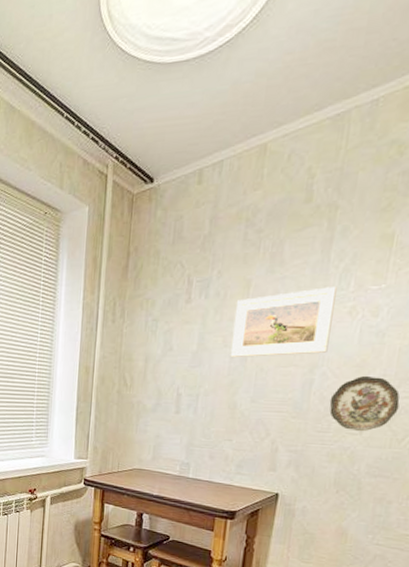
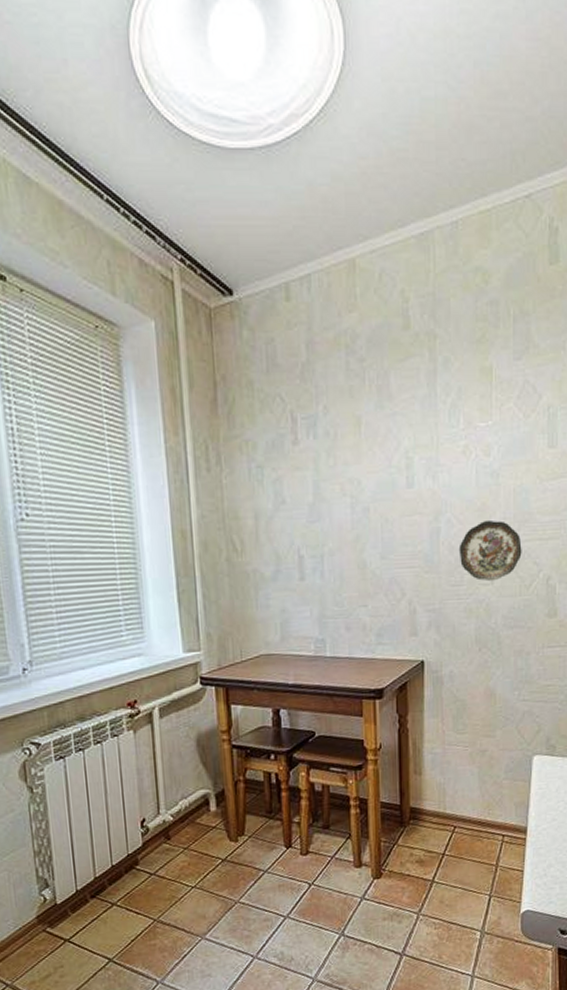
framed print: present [230,287,337,358] -> none [348,424,449,509]

